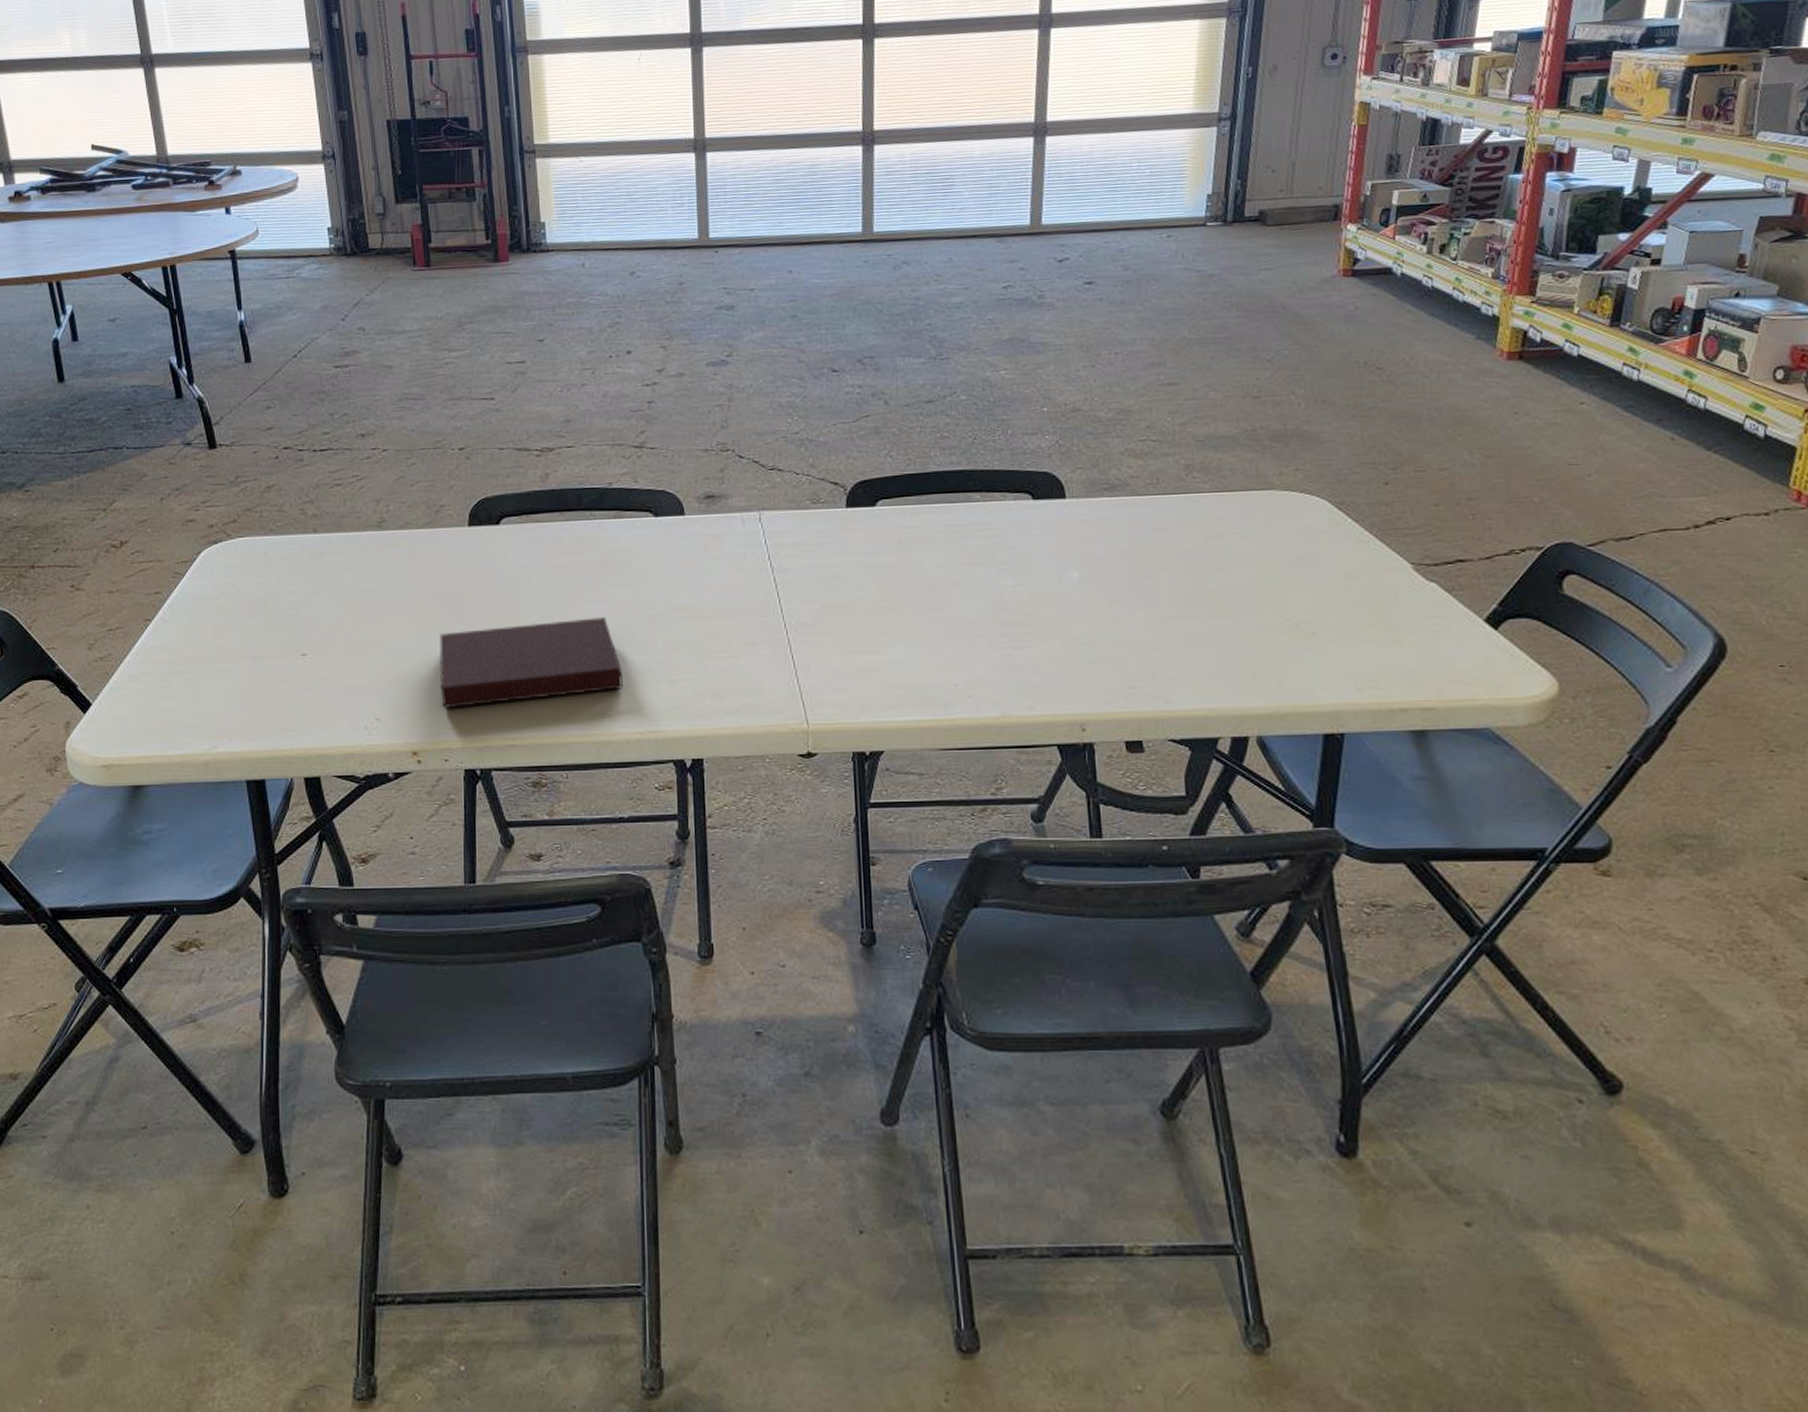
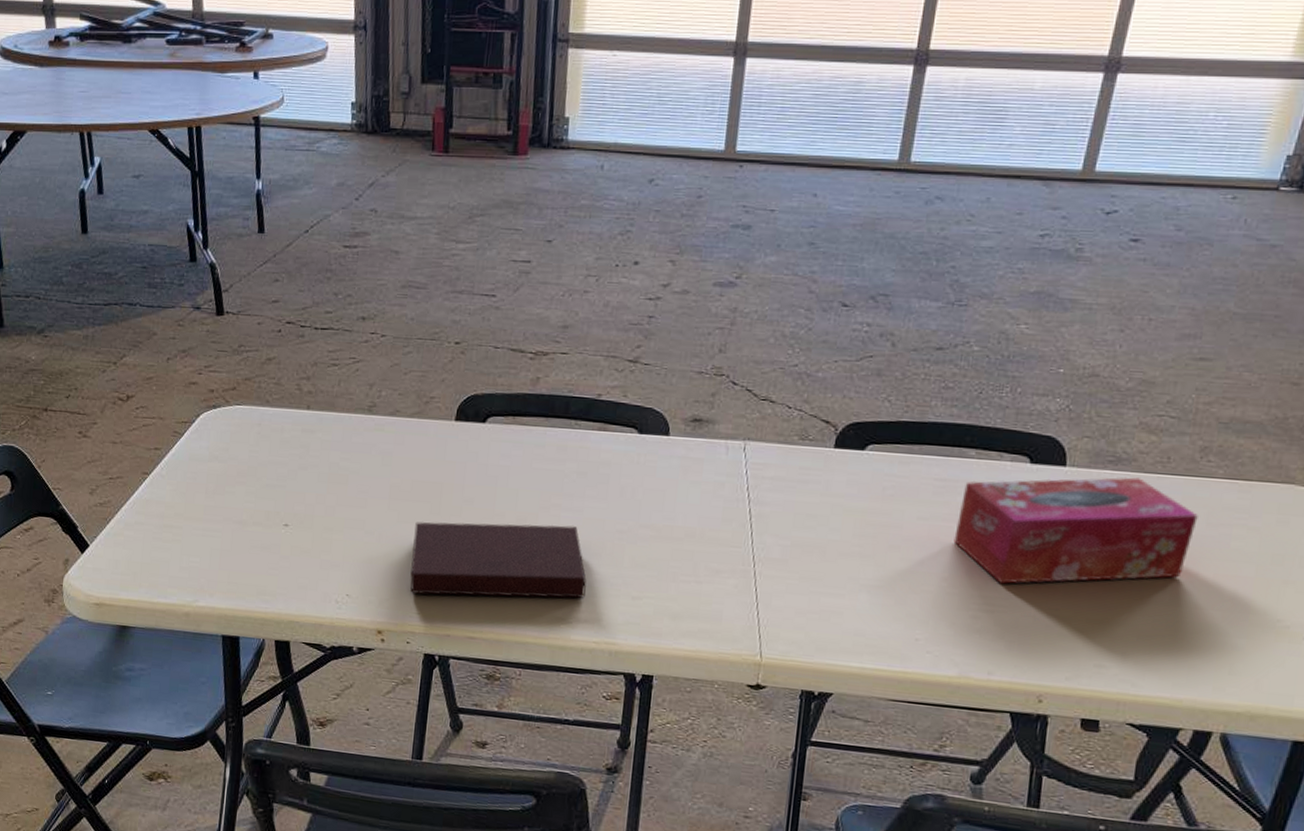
tissue box: none [974,501,1195,619] -> present [953,477,1198,584]

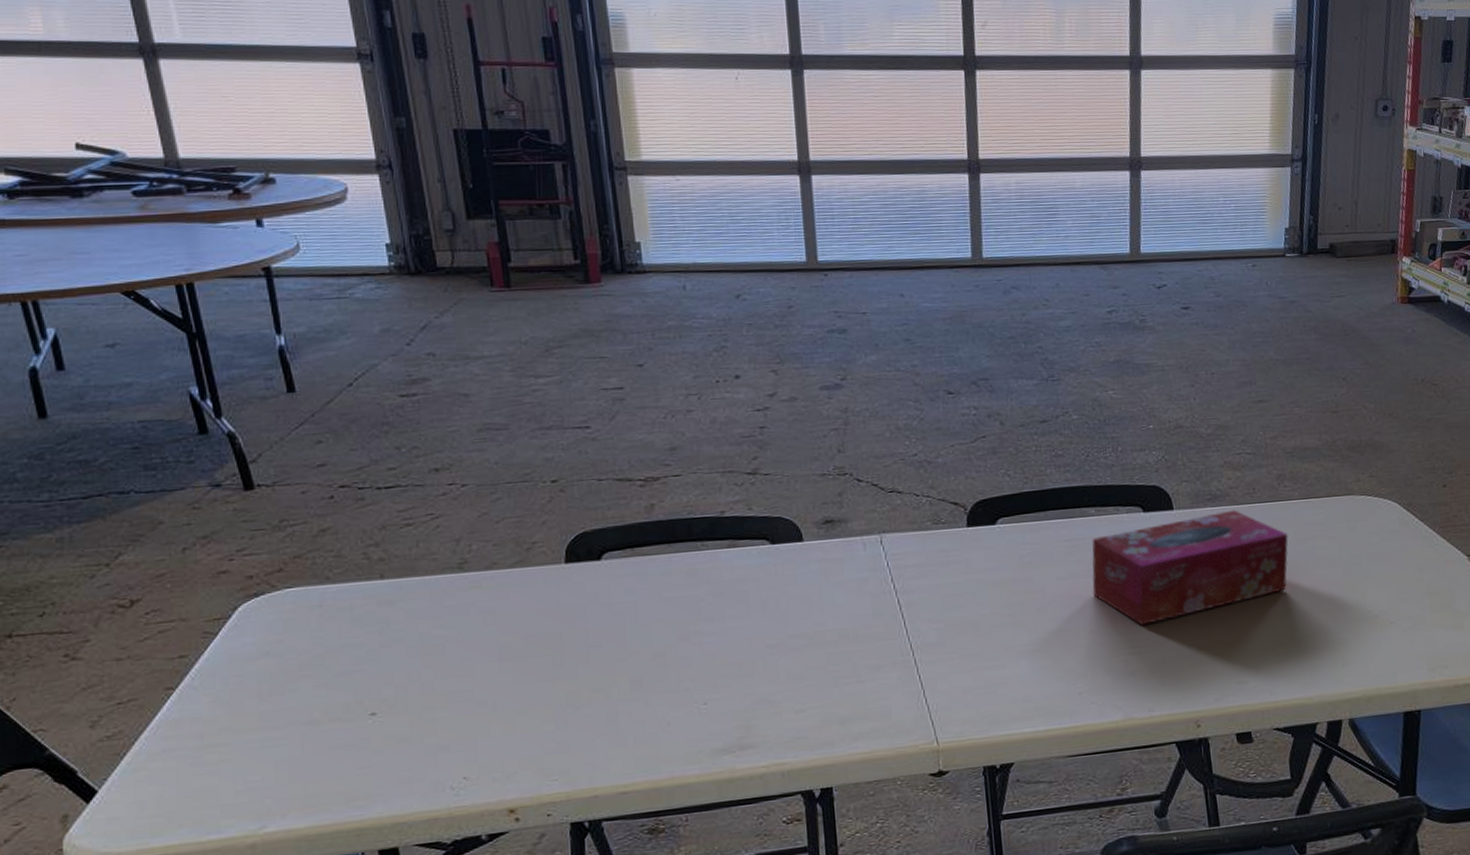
notebook: present [410,522,587,599] -> none [536,650,744,759]

